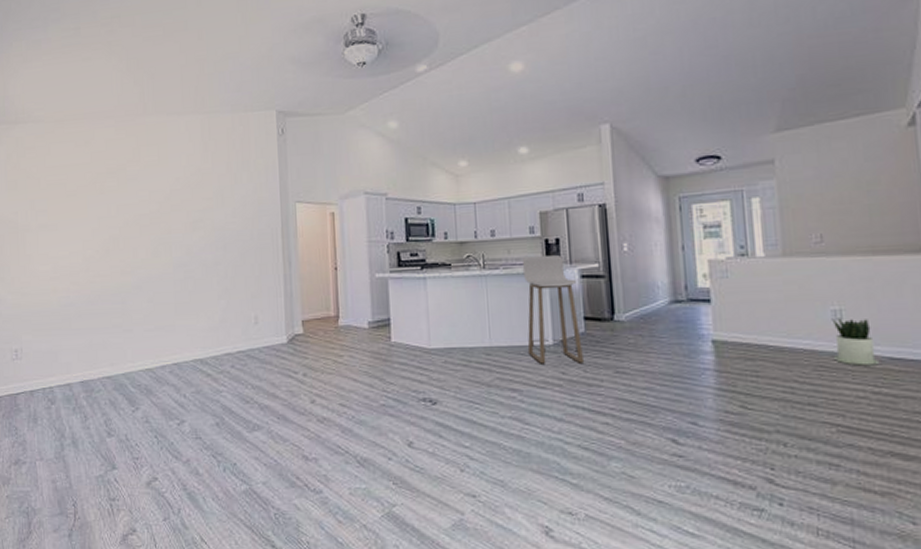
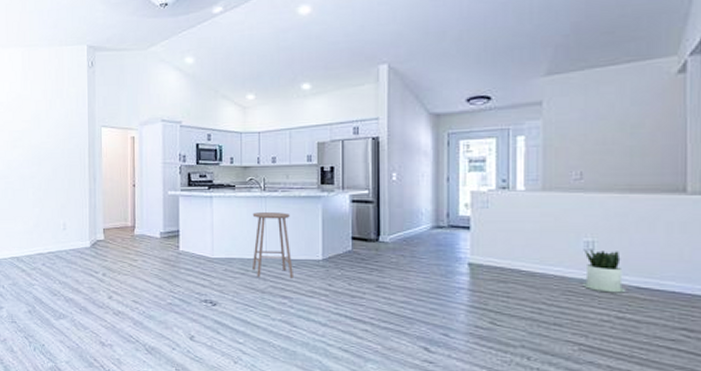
stool: none [472,292,522,369] -> present [251,212,293,278]
bar stool: present [523,255,585,364] -> none [299,182,350,277]

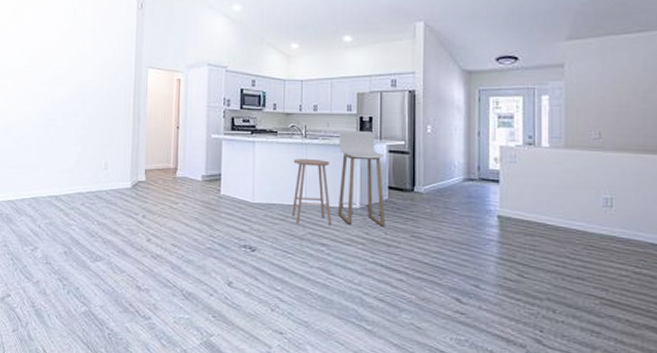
bar stool: none [299,182,350,277] -> present [337,131,386,226]
planter: present [583,249,627,293] -> none [603,205,642,249]

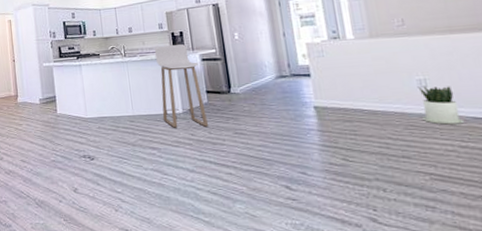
stool: present [291,159,332,226] -> none [117,74,159,132]
planter: none [603,205,642,249] -> present [419,86,465,125]

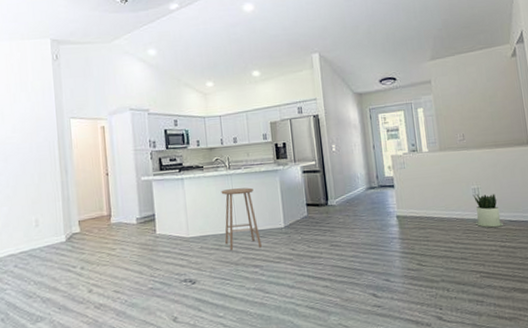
stool: none [117,74,159,132] -> present [221,187,262,251]
bar stool: present [155,44,209,128] -> none [259,156,308,244]

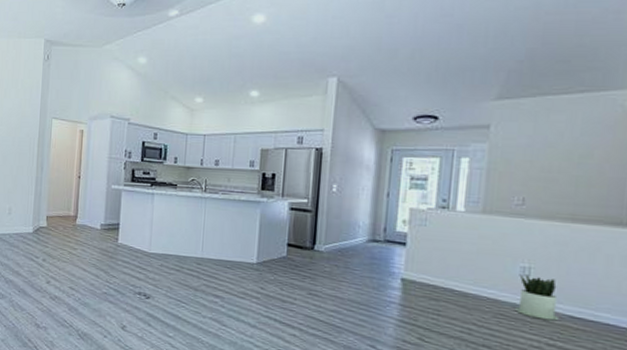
stool: present [221,187,262,251] -> none [186,212,228,279]

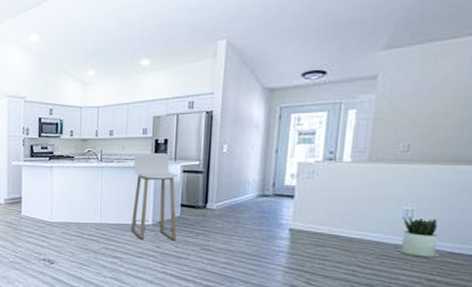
bar stool: none [233,186,285,282] -> present [130,153,178,240]

